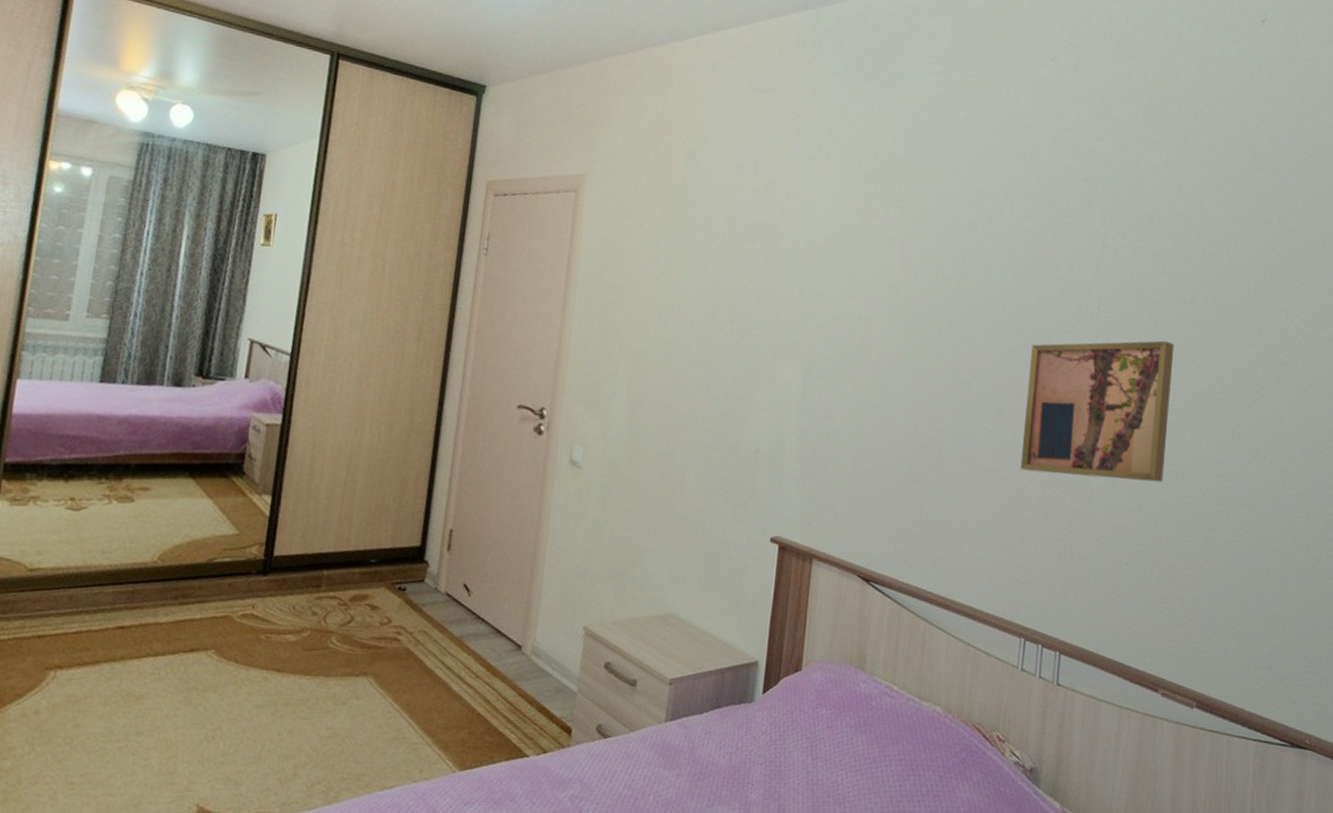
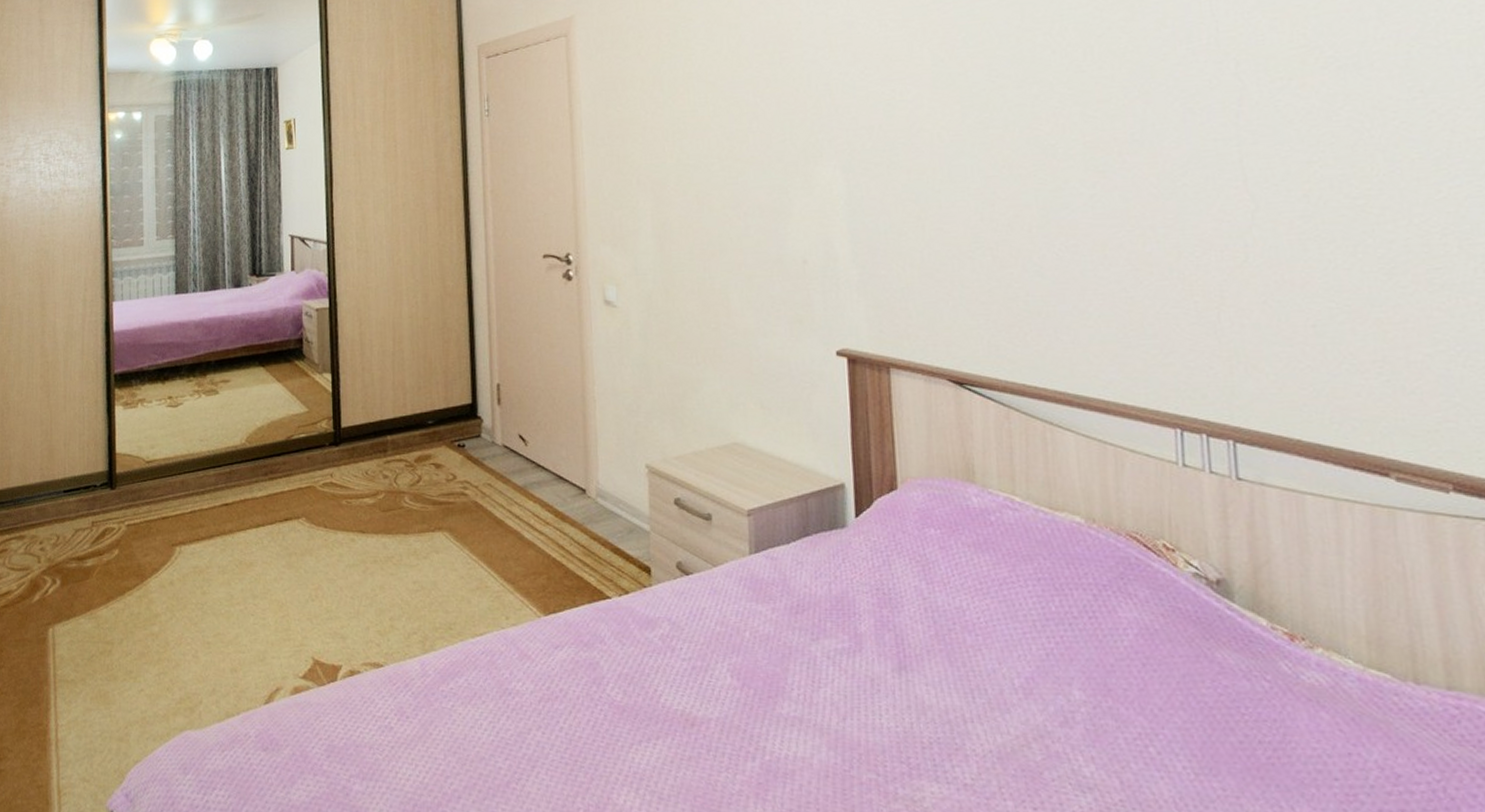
wall art: present [1020,340,1175,483] -> none [1130,49,1350,235]

